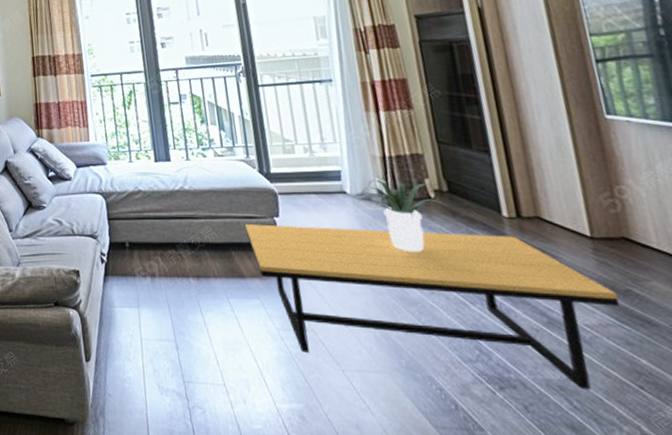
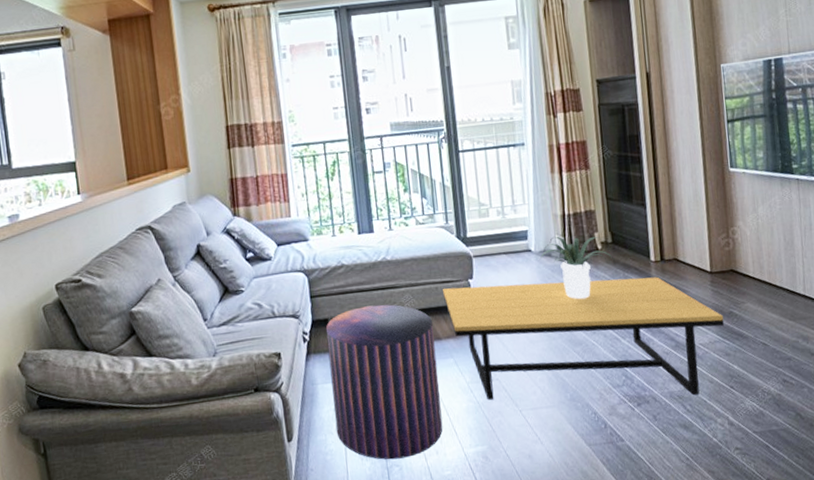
stool: none [123,234,251,401] -> present [325,304,443,460]

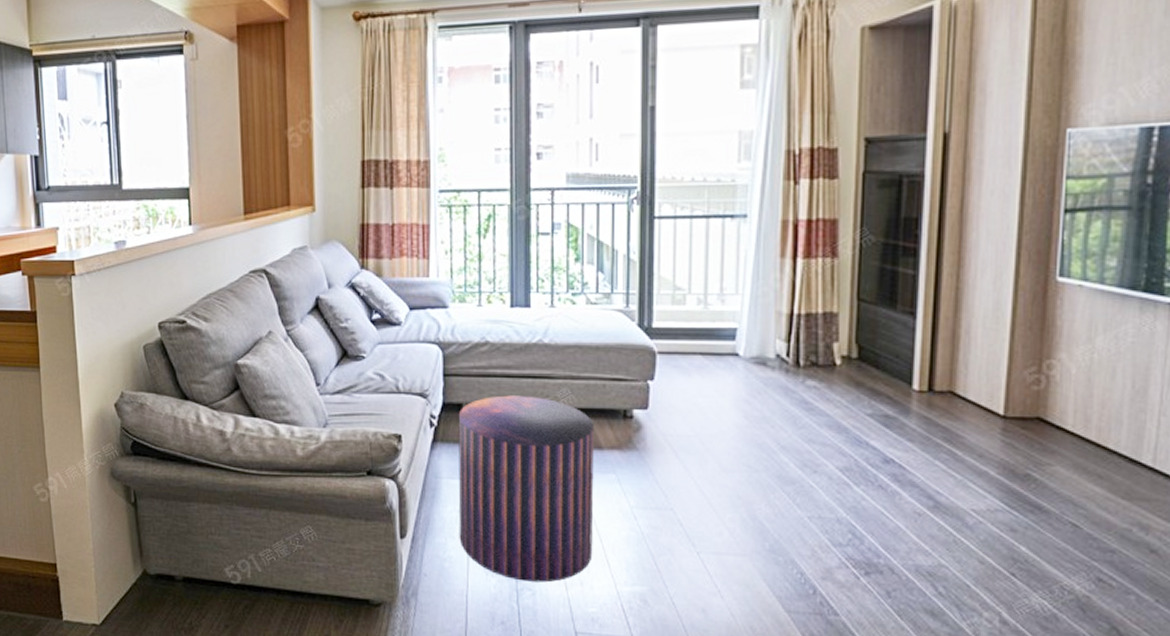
coffee table: present [443,276,725,400] -> none [612,386,1015,576]
potted plant: present [540,236,615,300] -> none [751,340,858,427]

